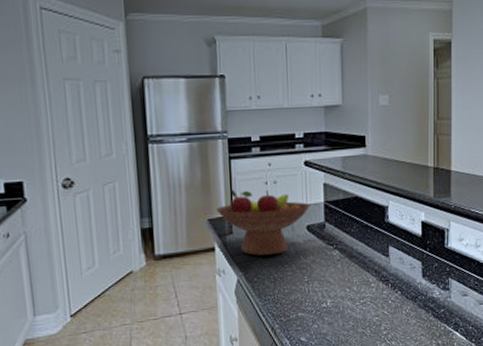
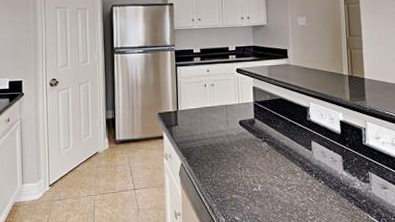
fruit bowl: present [216,189,310,256] -> none [165,90,242,144]

